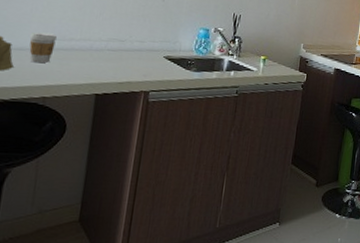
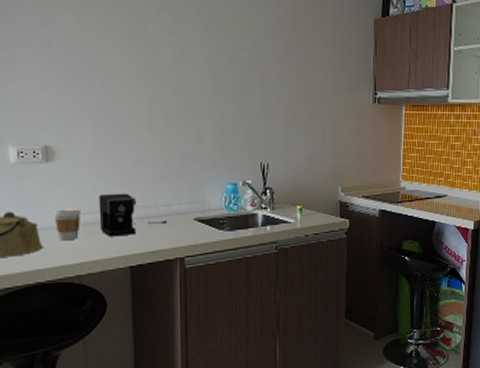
coffee maker: none [73,24,138,65] -> present [99,193,167,237]

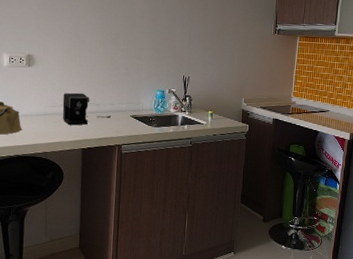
coffee cup: present [54,208,82,241] -> none [31,101,51,126]

